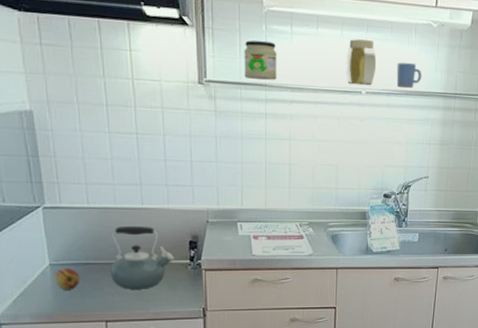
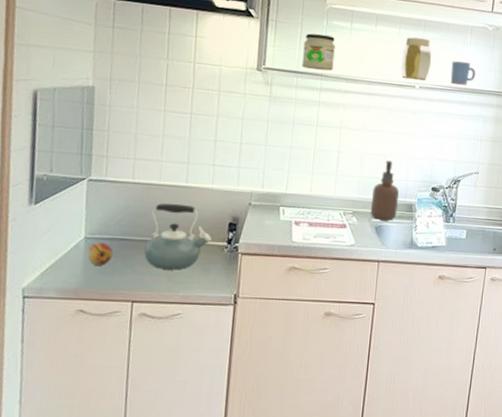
soap dispenser: none [326,170,352,229] -> present [371,161,399,221]

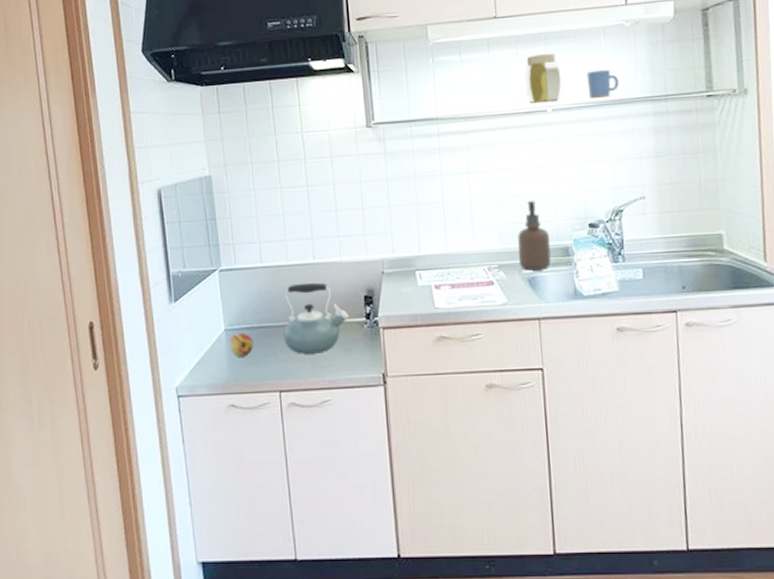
jar: present [302,33,335,71] -> none [411,74,448,115]

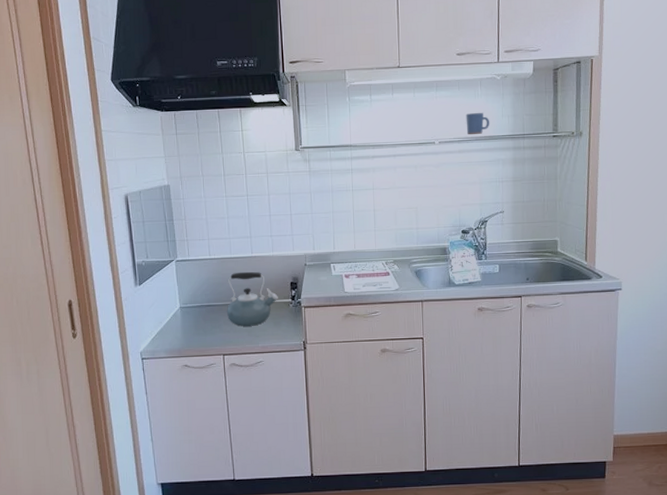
fruit: present [229,332,254,358] -> none [184,309,203,329]
soap dispenser: present [518,201,551,271] -> none [409,212,433,265]
jar: present [525,53,561,104] -> none [419,98,446,137]

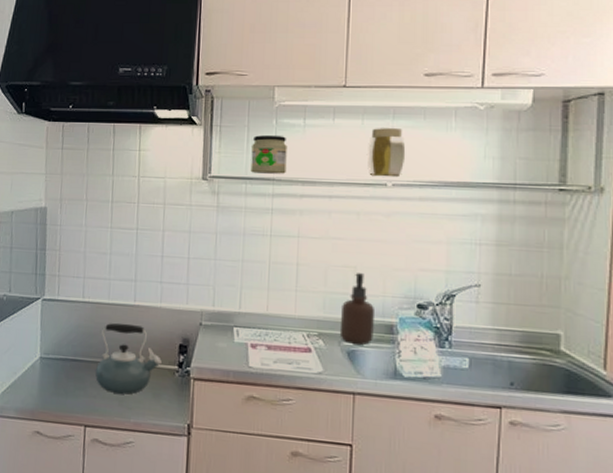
jar: none [332,110,360,142] -> present [250,135,287,174]
soap dispenser: none [409,212,433,265] -> present [341,273,374,345]
jar: none [419,98,446,137] -> present [368,128,405,178]
mug: present [466,113,490,135] -> none [432,151,467,180]

